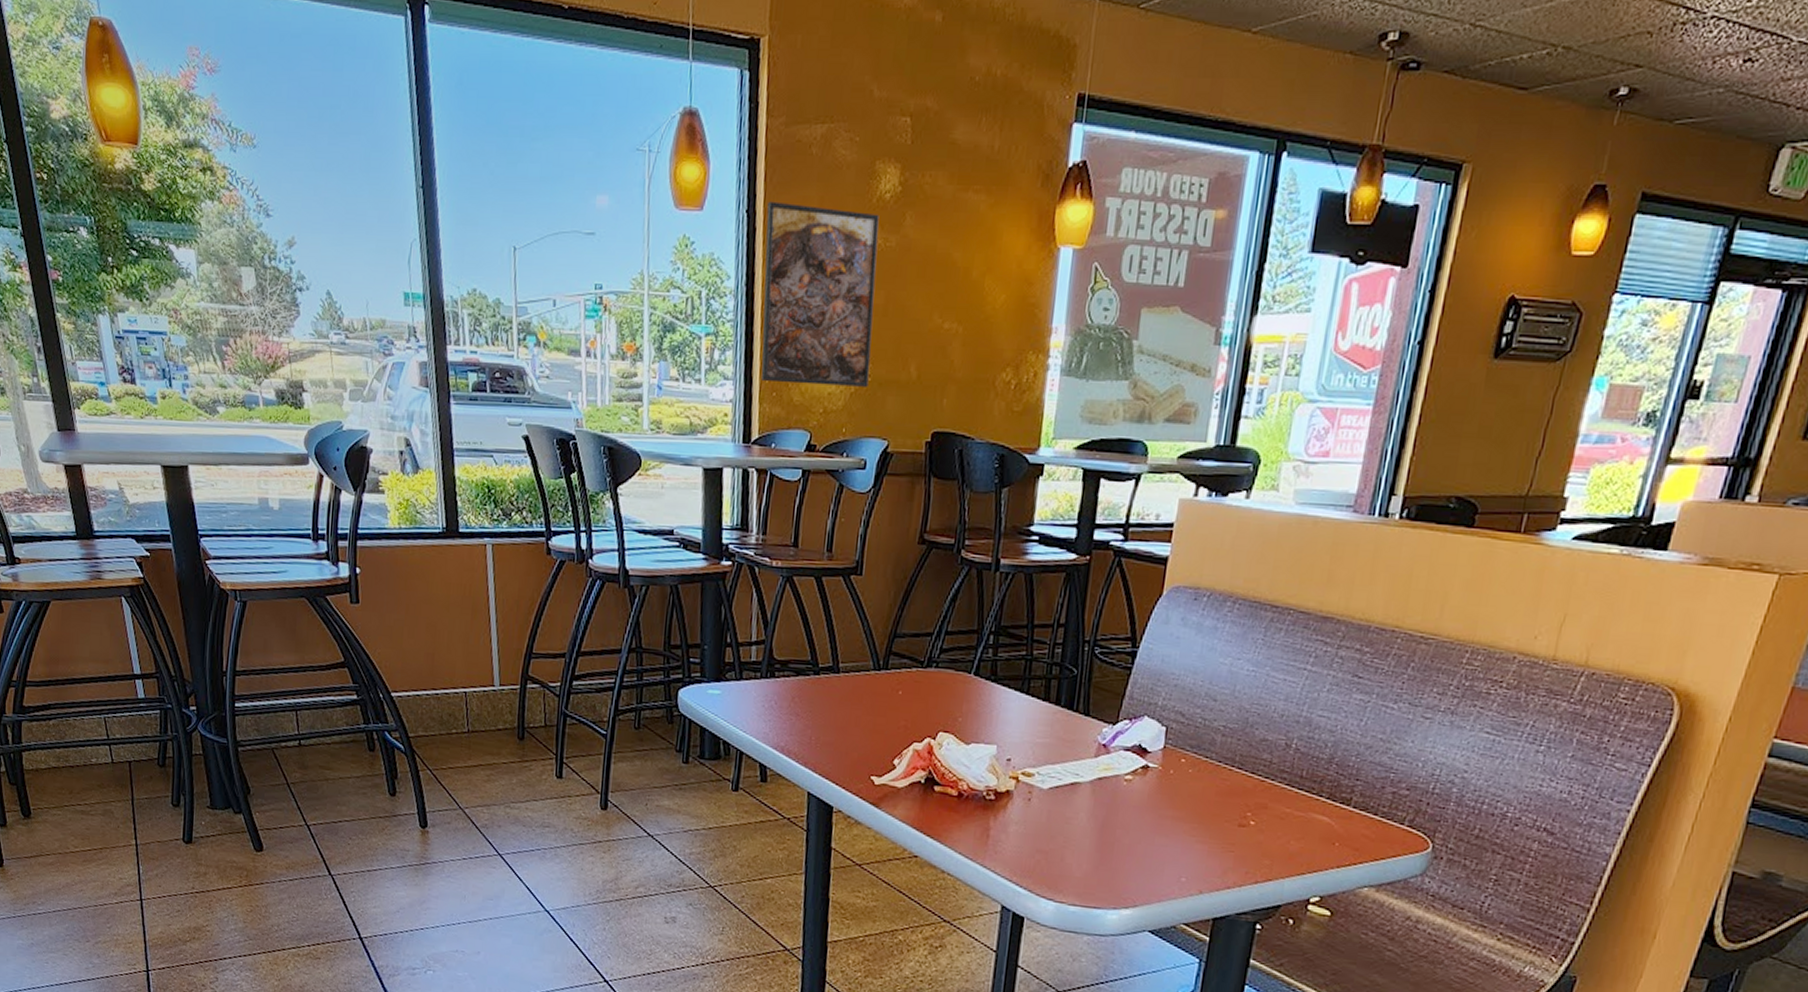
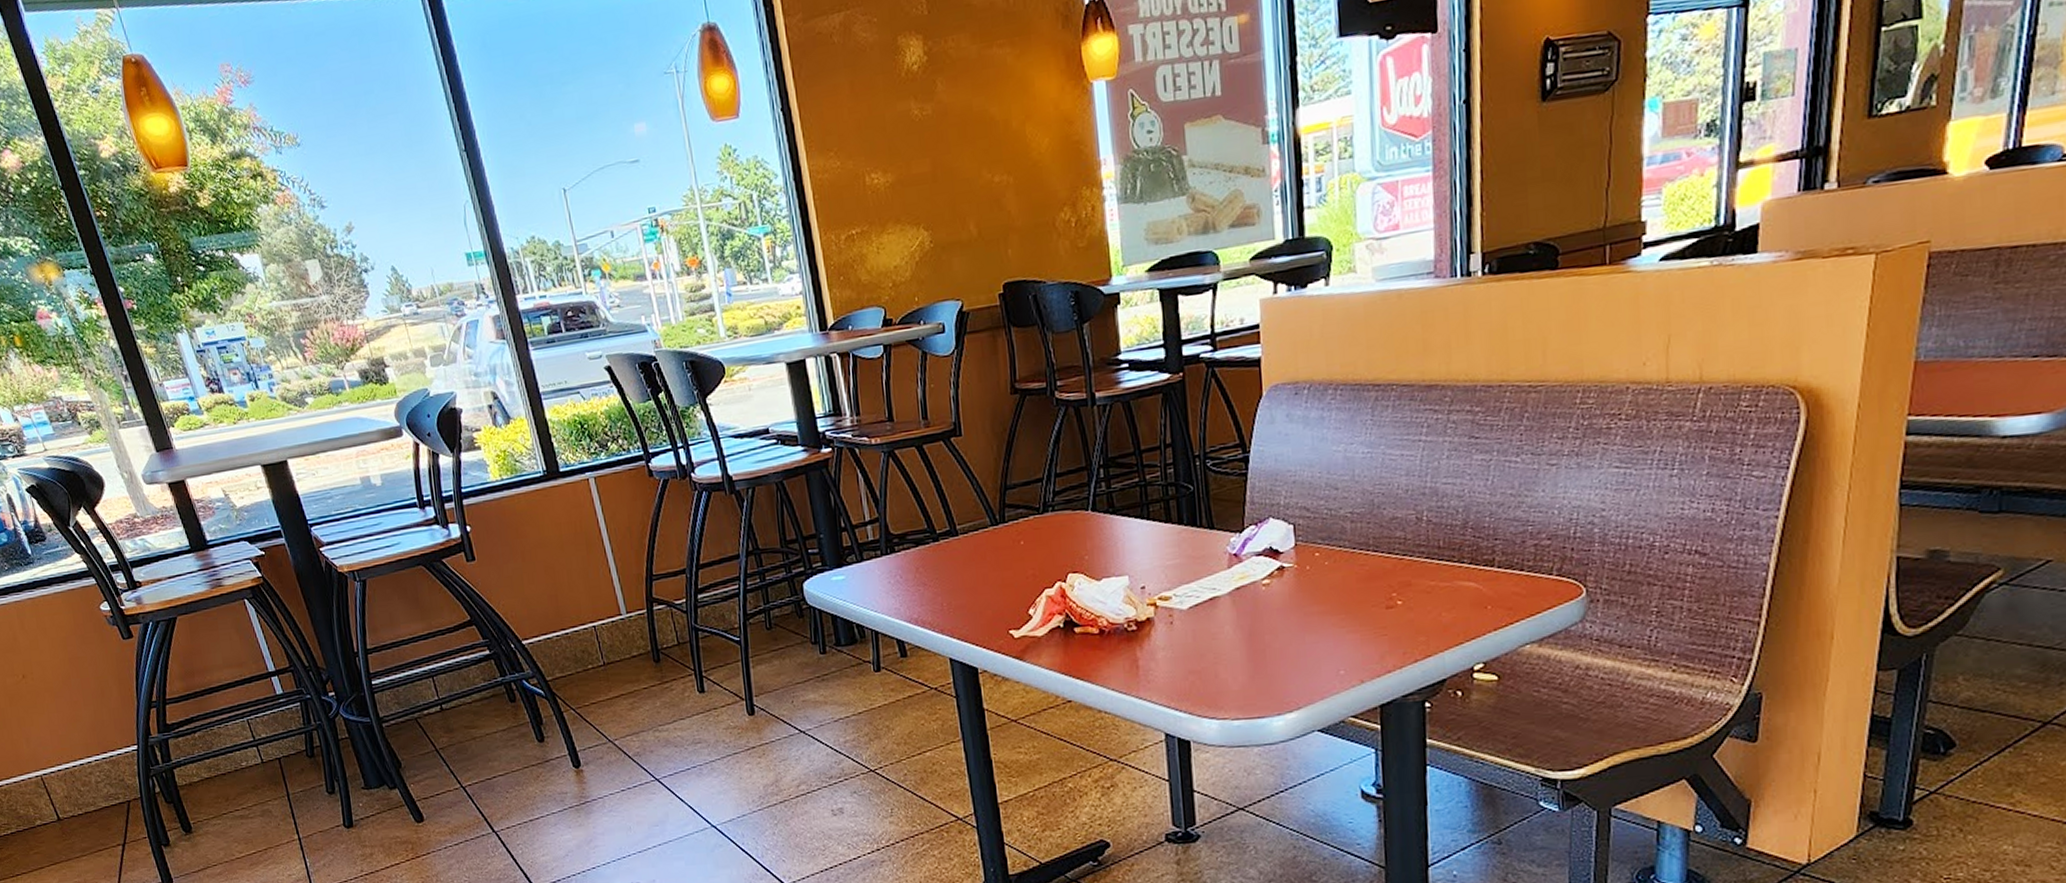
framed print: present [761,201,880,387] -> none [800,86,932,267]

